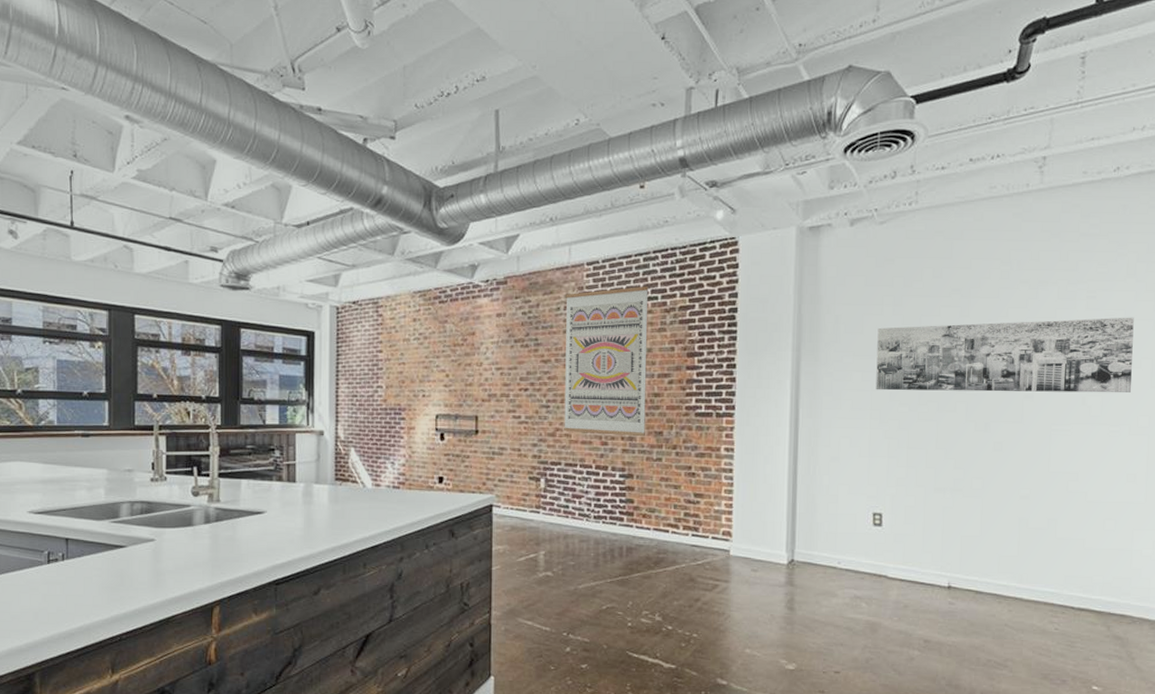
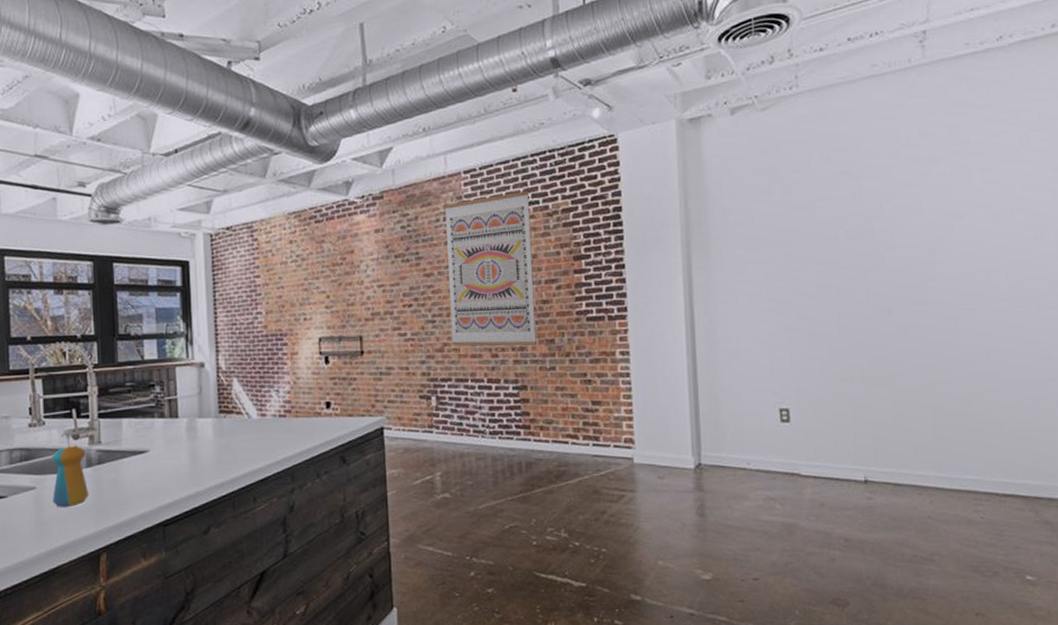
soap dispenser: none [170,484,206,561] -> present [52,427,89,508]
wall art: present [876,317,1134,393] -> none [768,187,1036,281]

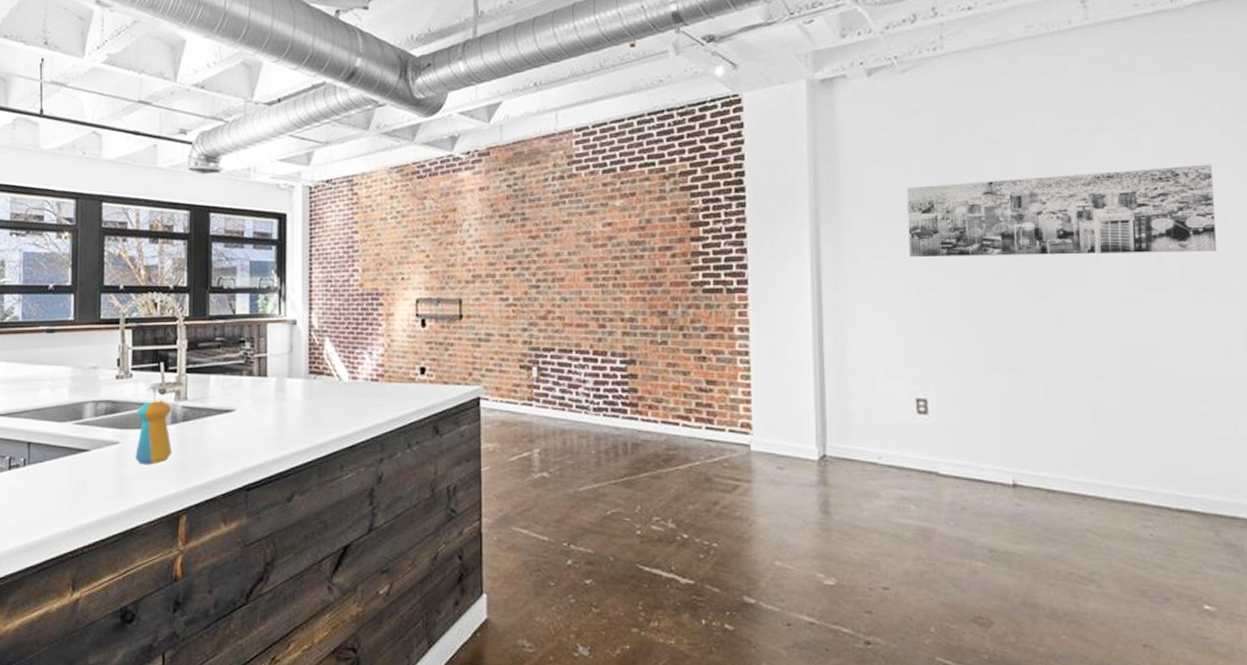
wall art: present [444,190,536,346] -> none [554,151,647,318]
wall art: none [768,187,1036,281] -> present [907,164,1216,258]

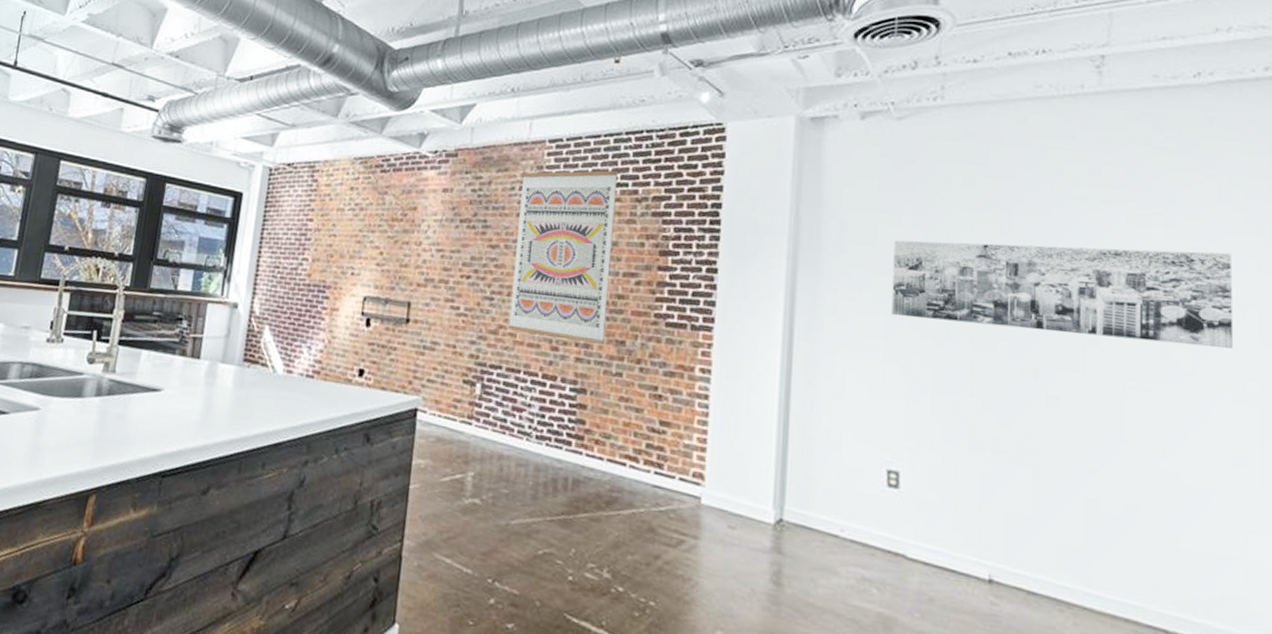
soap dispenser: present [135,381,173,465] -> none [53,349,98,437]
wall art: none [554,151,647,318] -> present [508,170,618,346]

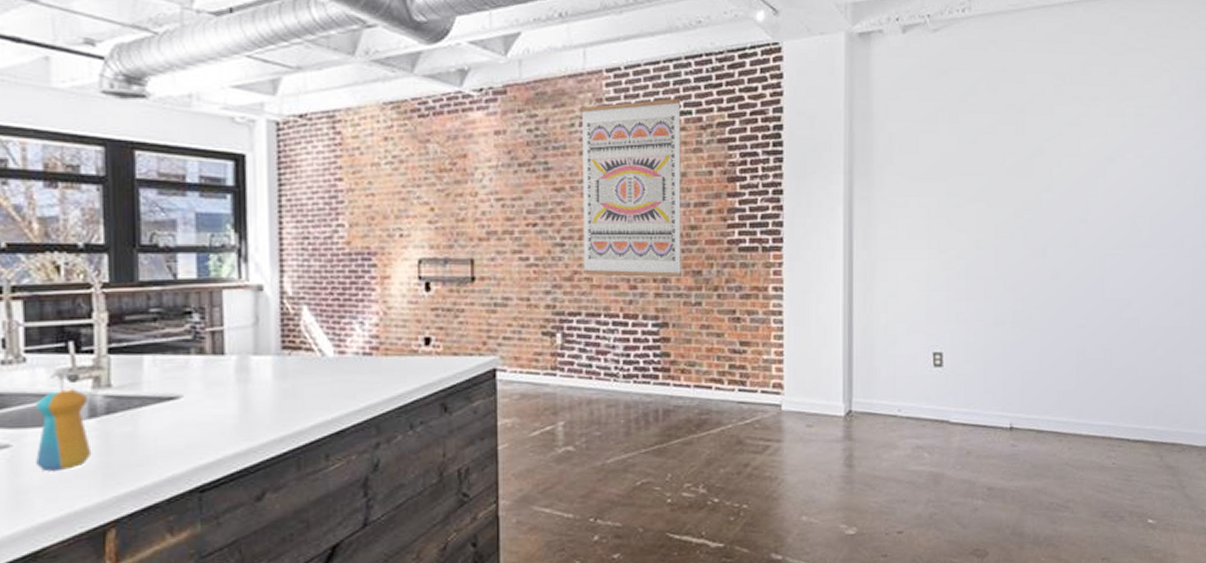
soap dispenser: none [53,349,98,437] -> present [36,365,92,472]
wall art: present [891,240,1232,348] -> none [933,135,1178,217]

